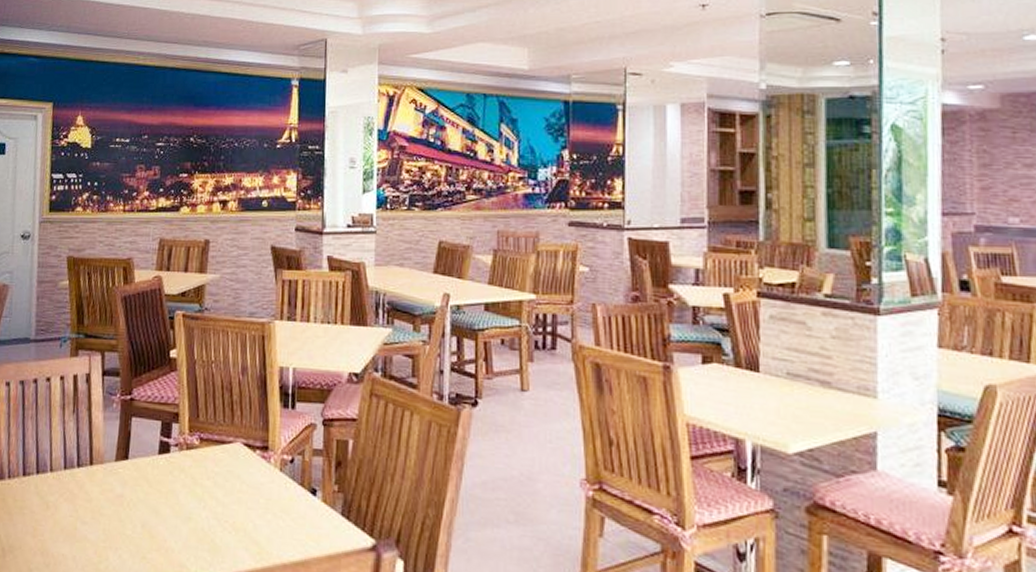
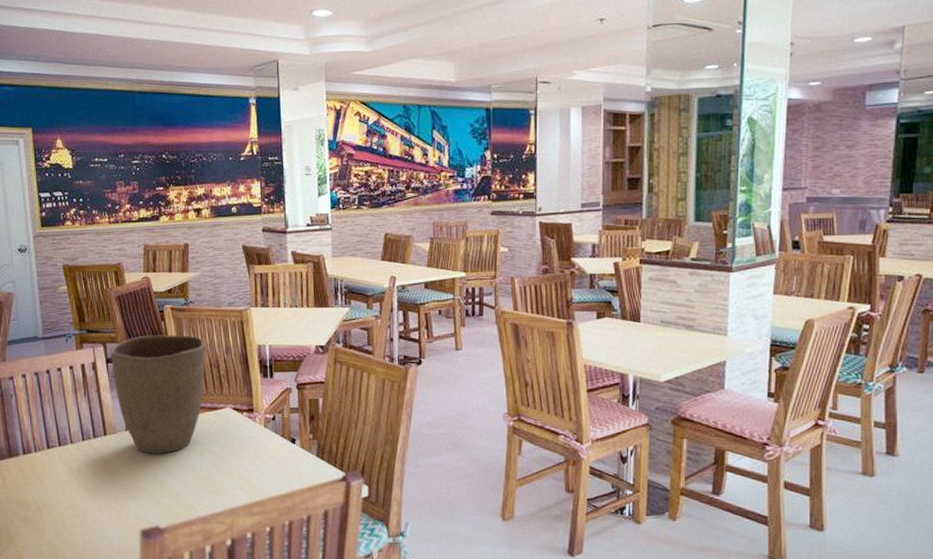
vase: none [108,345,217,495] -> present [111,335,205,454]

